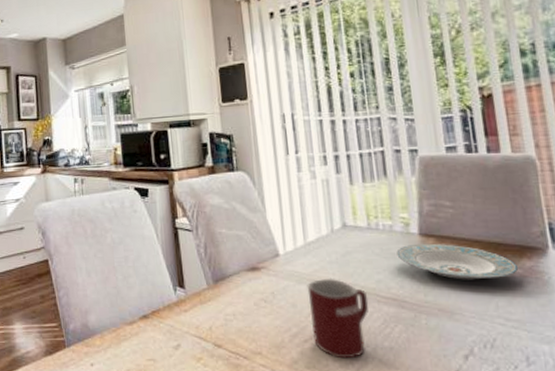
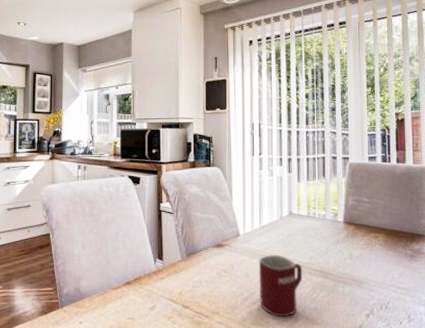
plate: present [396,243,519,280] -> none [326,229,410,258]

